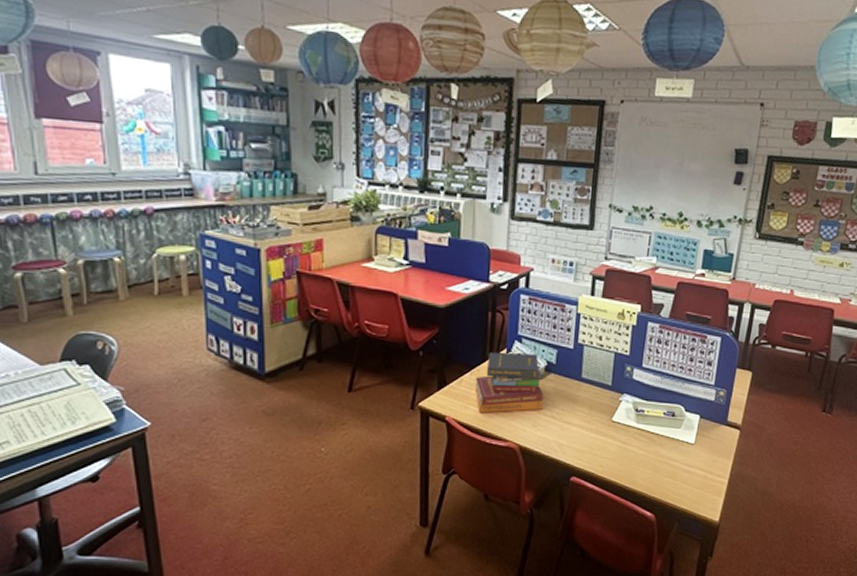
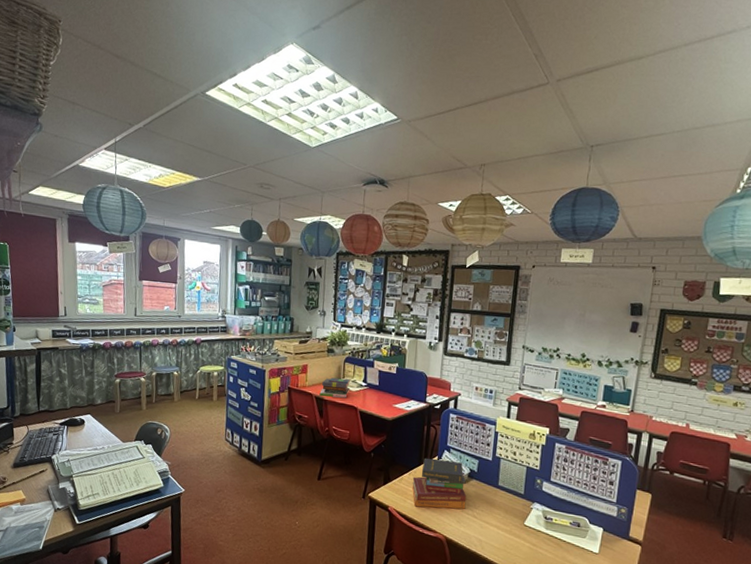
books: none [343,255,387,283] -> present [319,377,351,398]

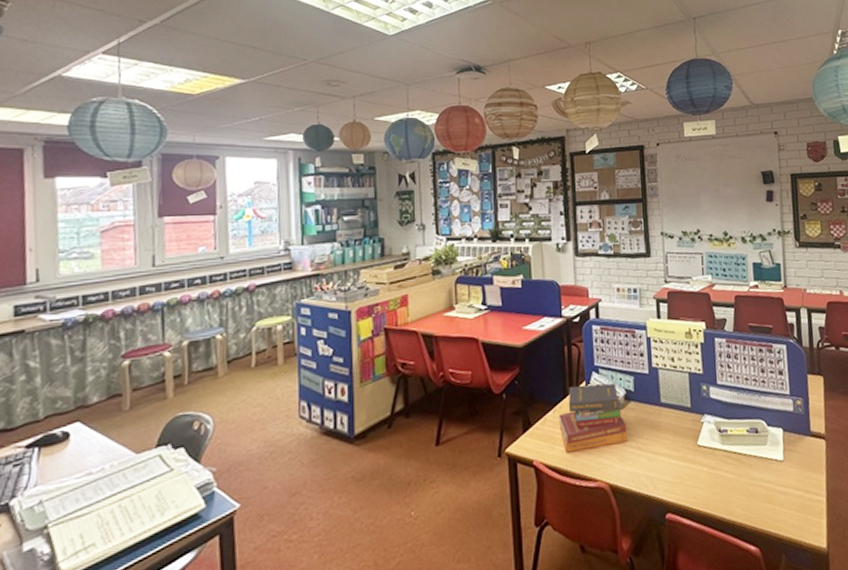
books: present [319,377,351,398] -> none [427,304,467,333]

